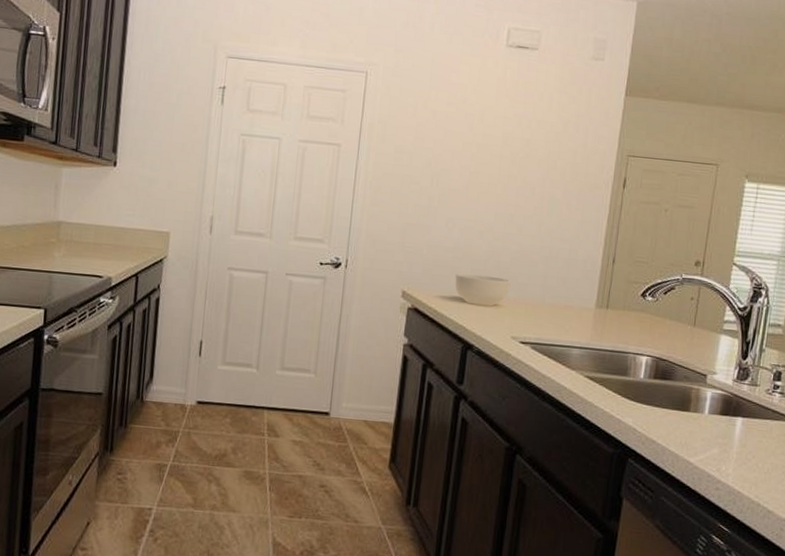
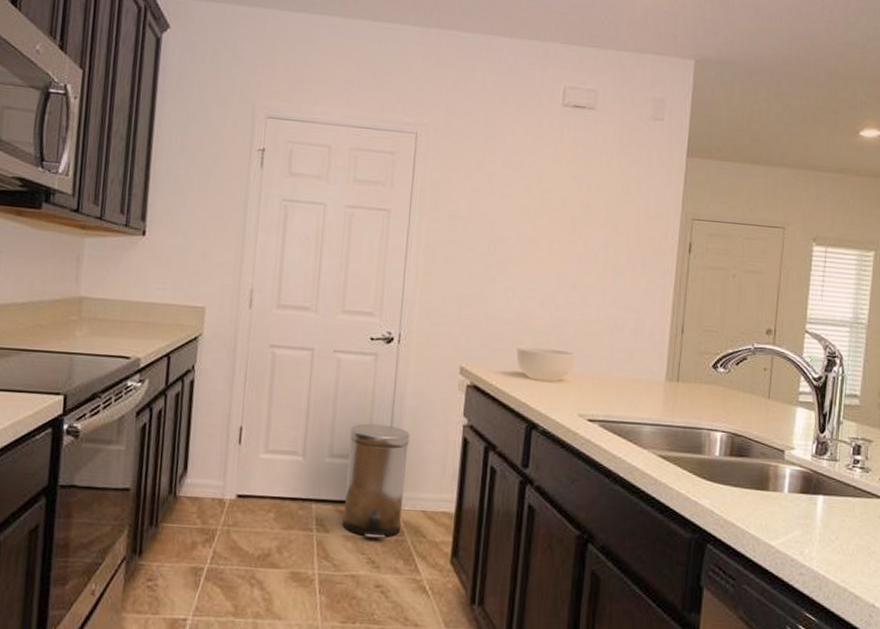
pedal bin: none [291,340,355,444] -> present [342,423,411,538]

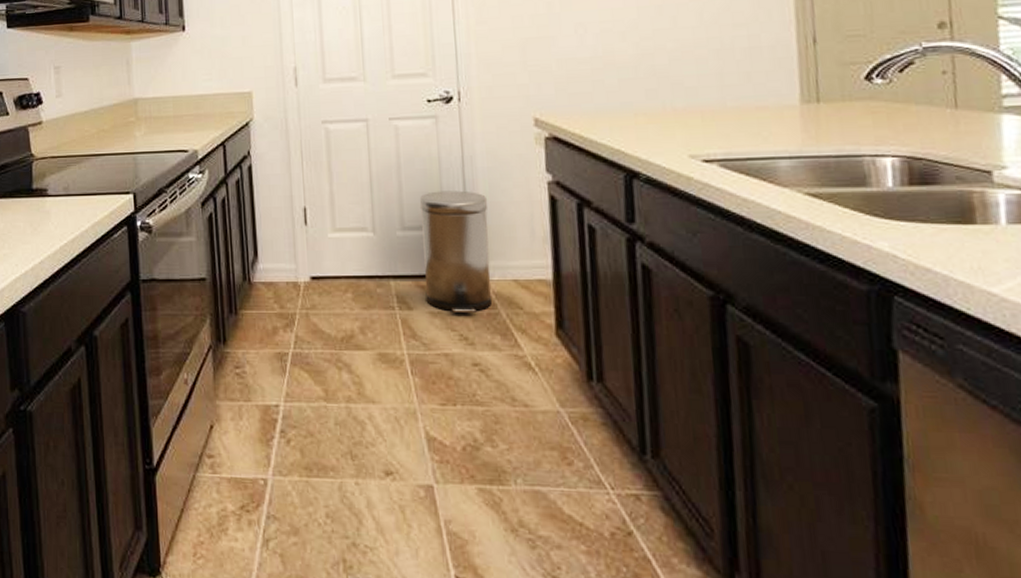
bowl: present [516,346,575,383] -> none [599,84,675,124]

